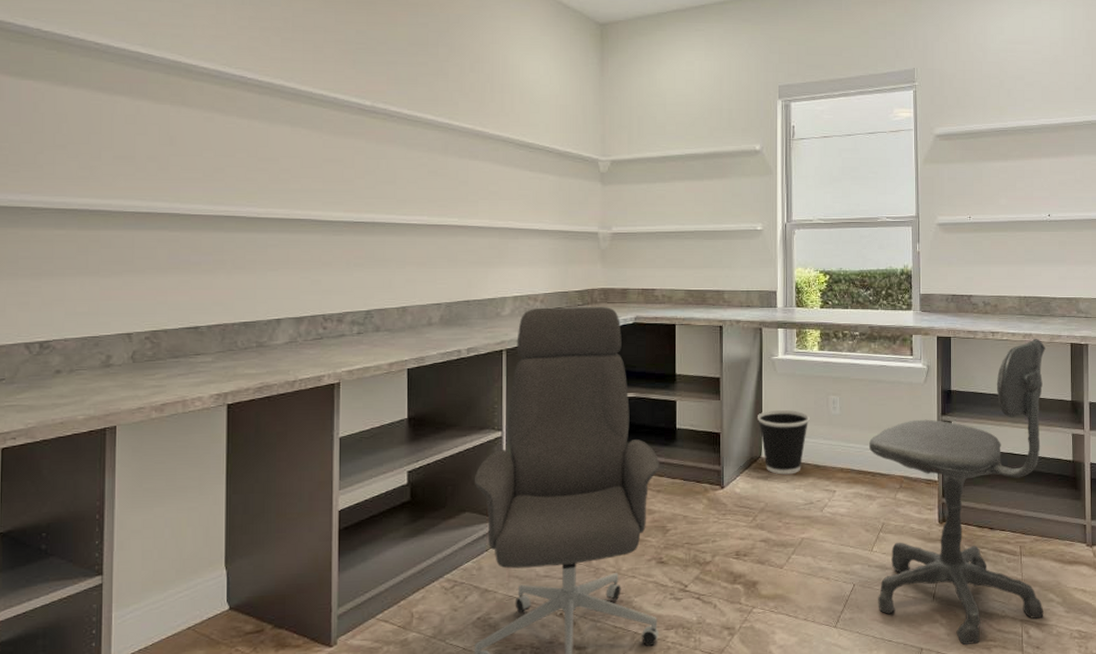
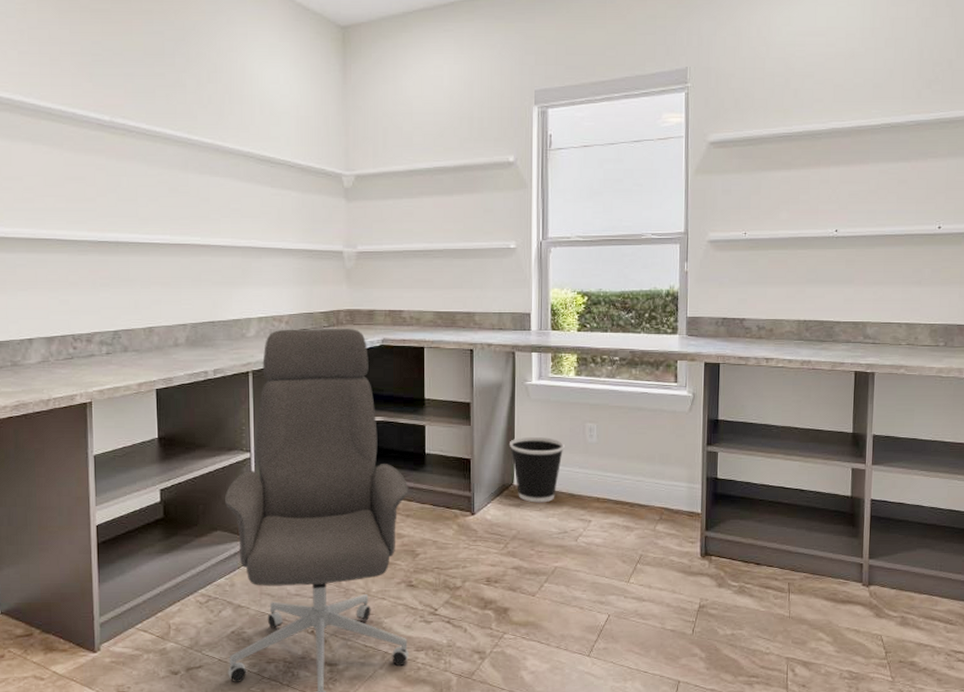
office chair: present [869,339,1046,646] -> none [628,366,826,680]

